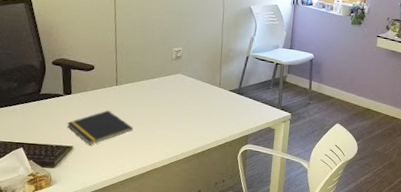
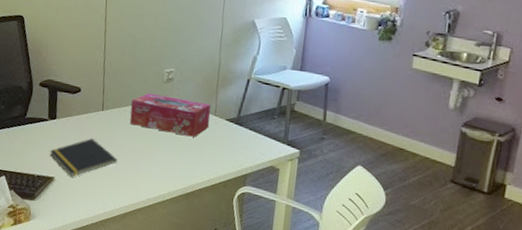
tissue box: none [143,69,215,106] -> present [130,93,211,137]

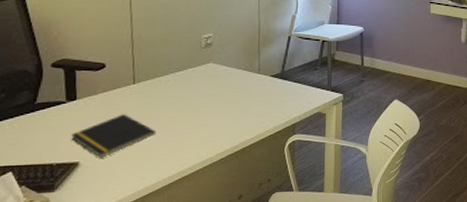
tissue box: present [130,93,211,137] -> none [166,60,254,97]

